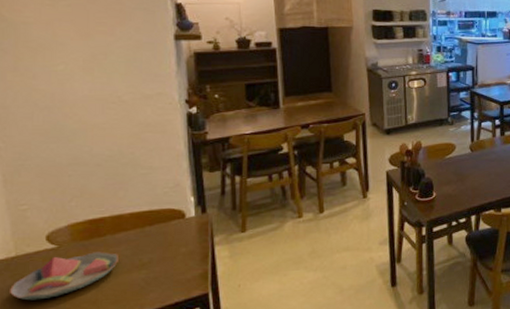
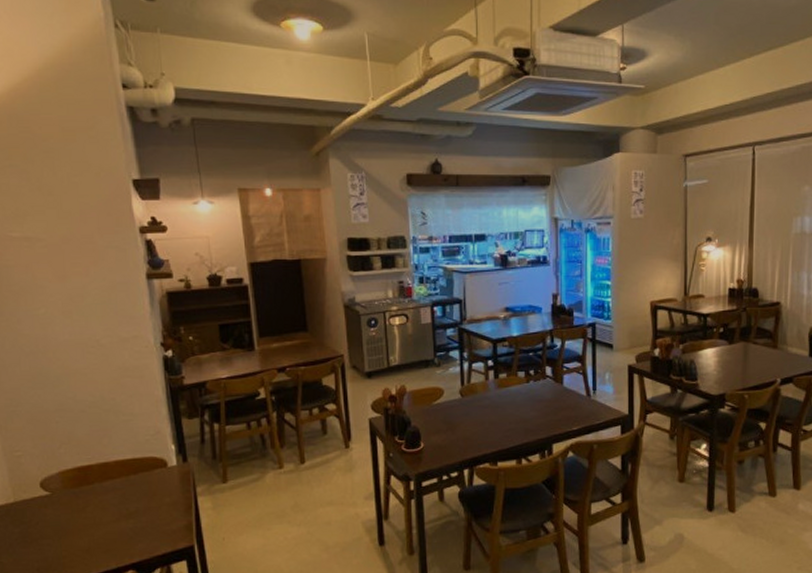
dish: present [8,252,118,301] -> none [10,500,107,547]

